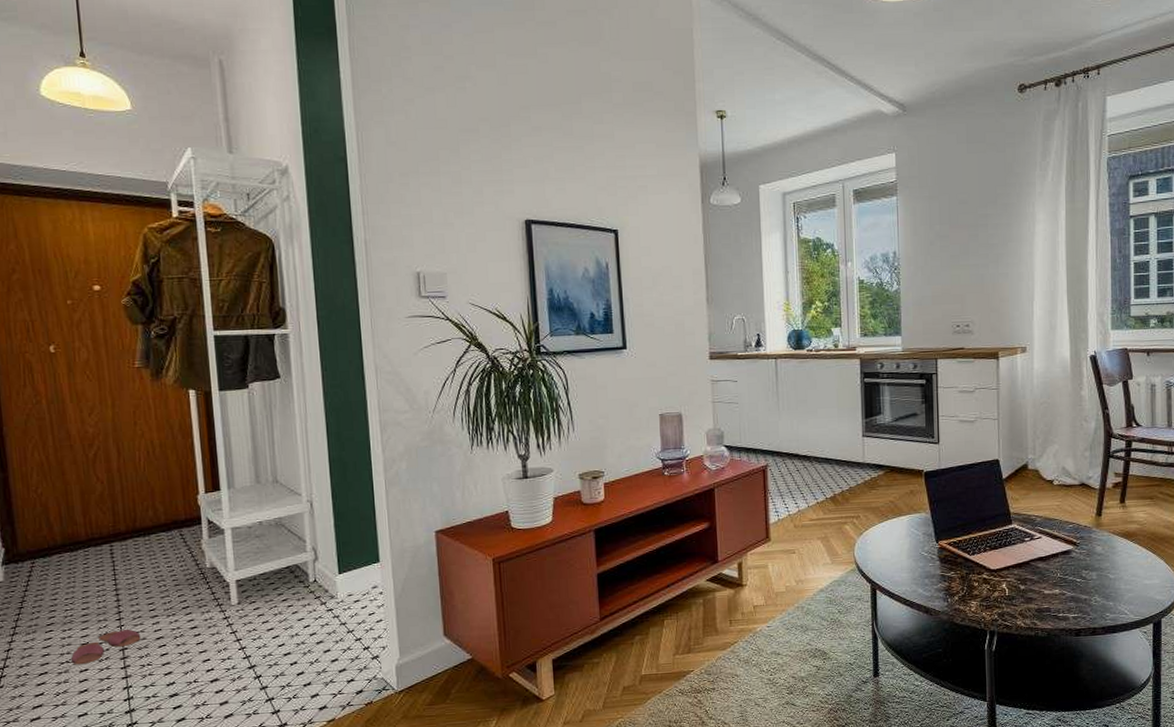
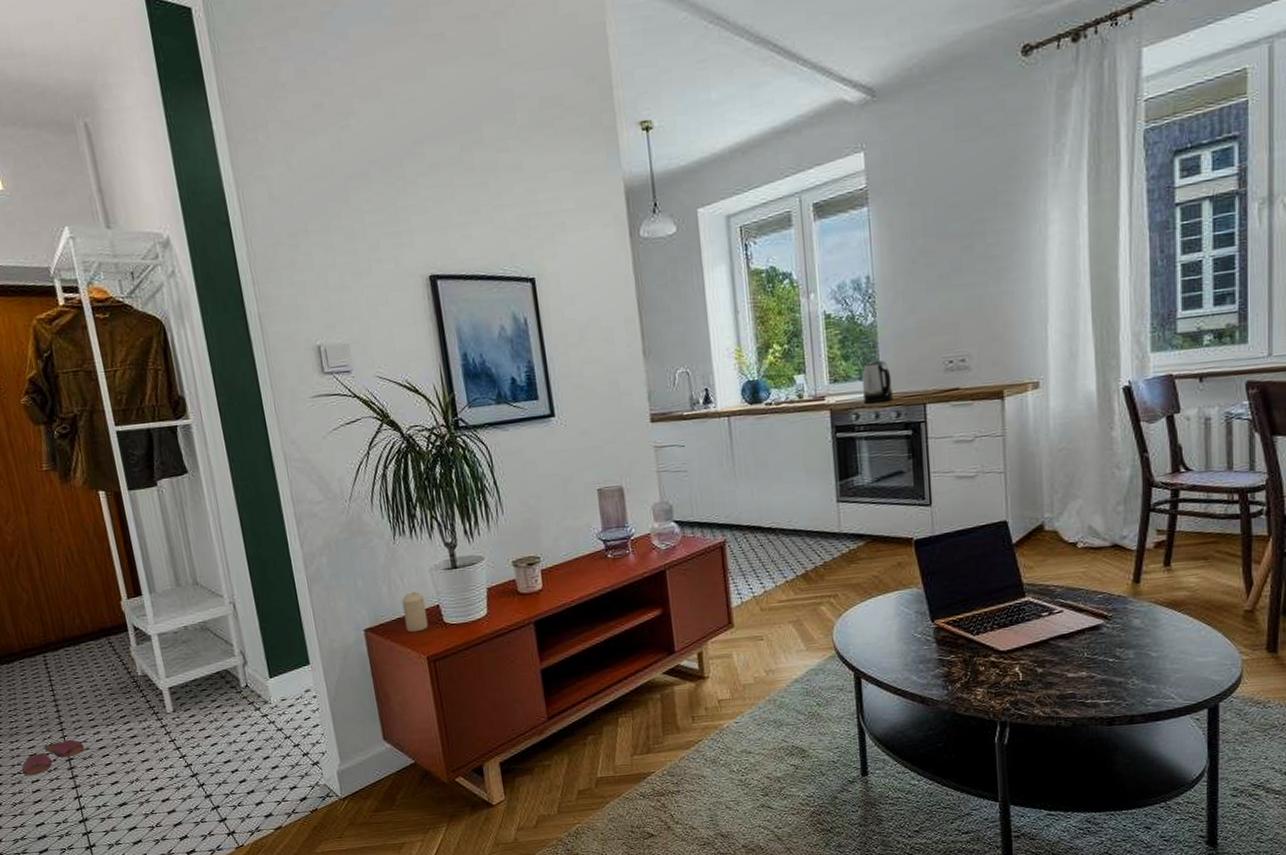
candle: none [473,498,497,536] -> present [402,592,429,633]
kettle: none [887,320,911,356] -> present [862,360,893,404]

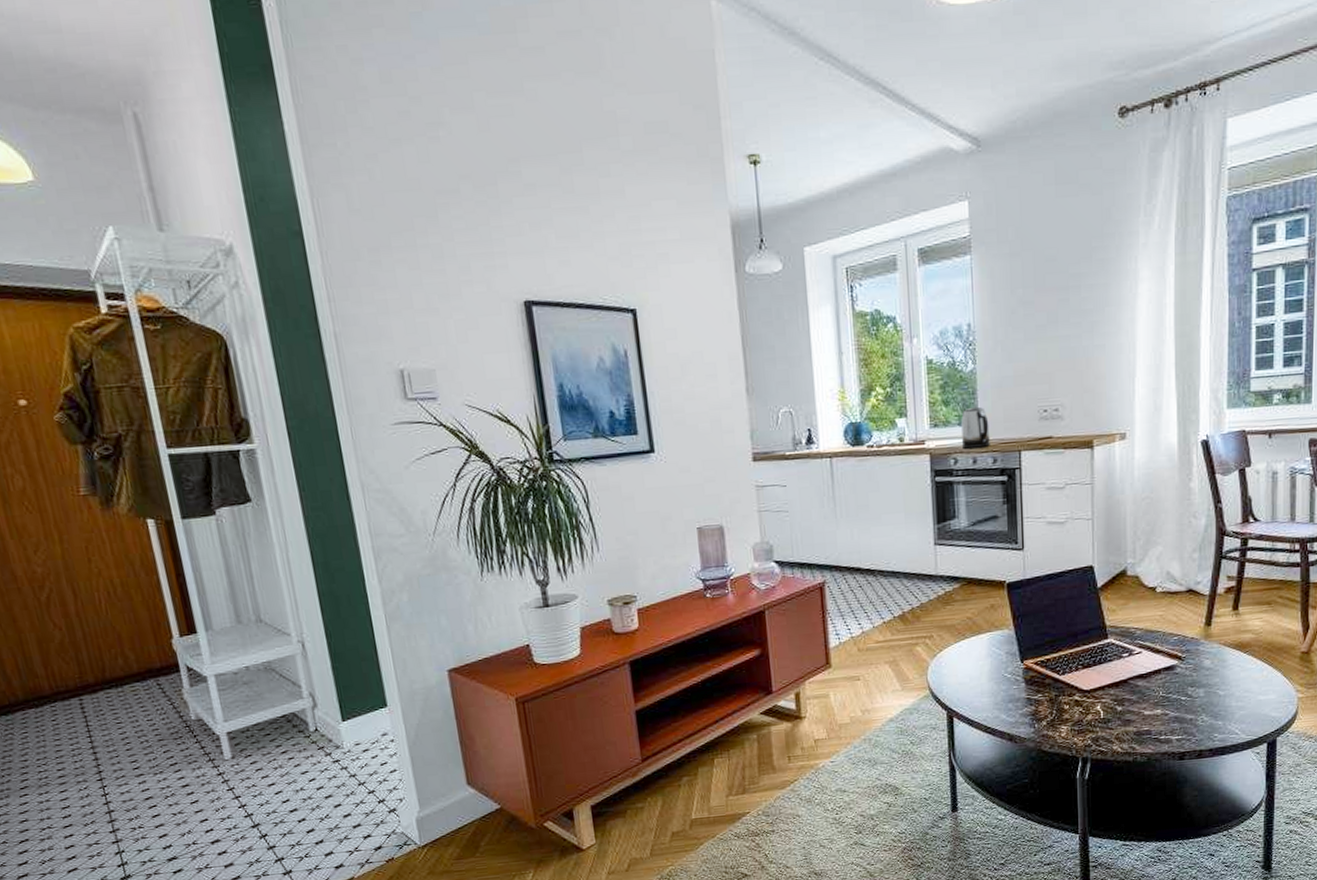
slippers: present [22,739,85,776] -> none [52,789,128,831]
candle: present [402,592,429,633] -> none [489,631,518,673]

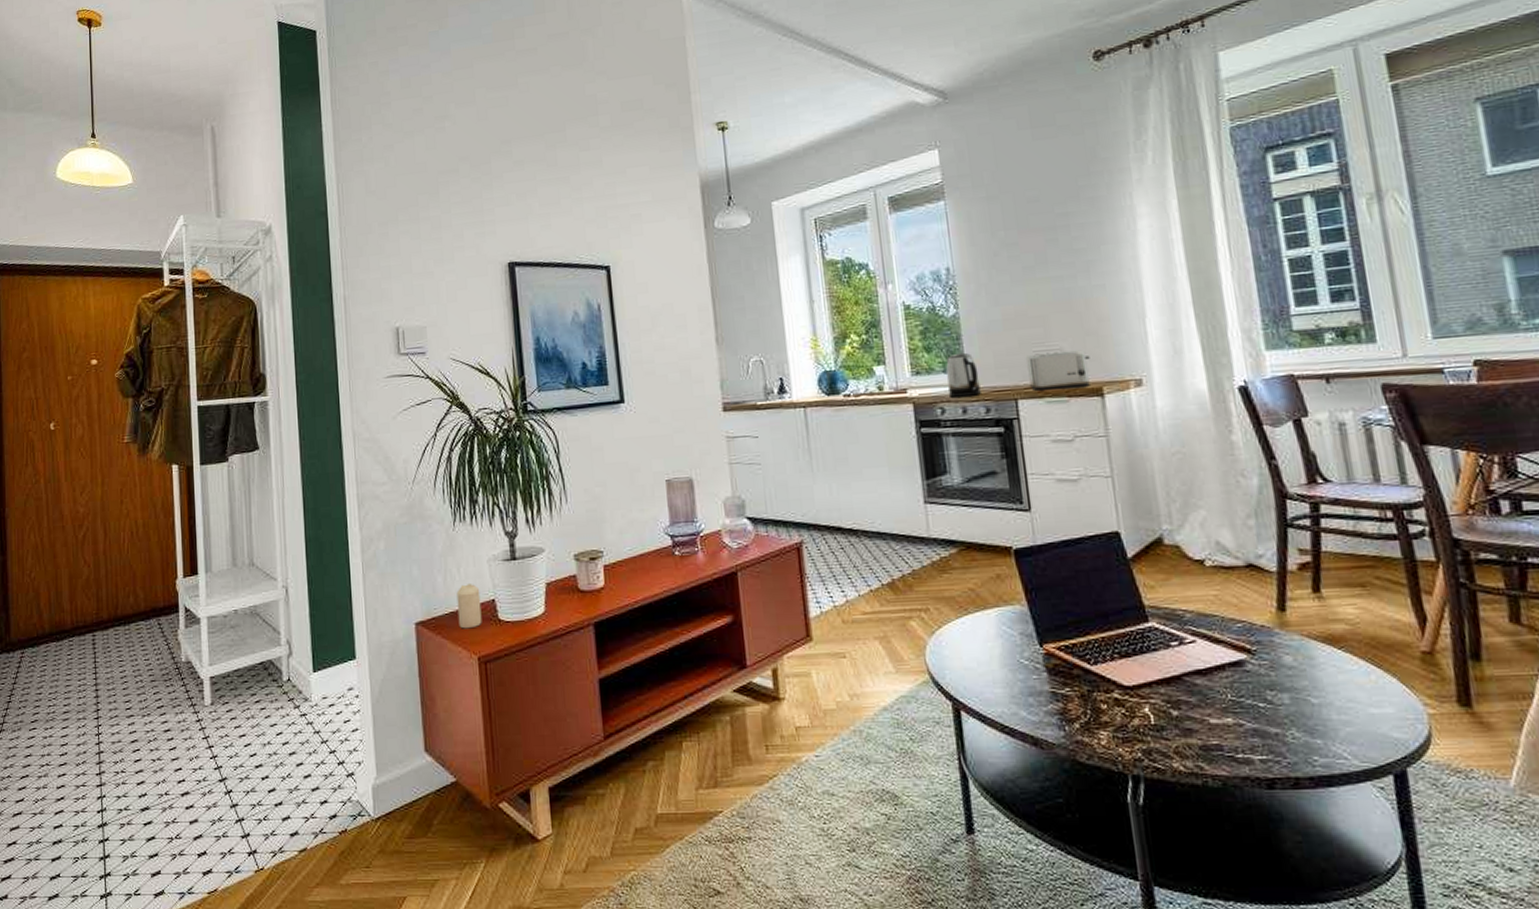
candle: none [489,631,518,673] -> present [456,584,482,629]
toaster: none [1032,406,1085,444] -> present [1026,350,1090,392]

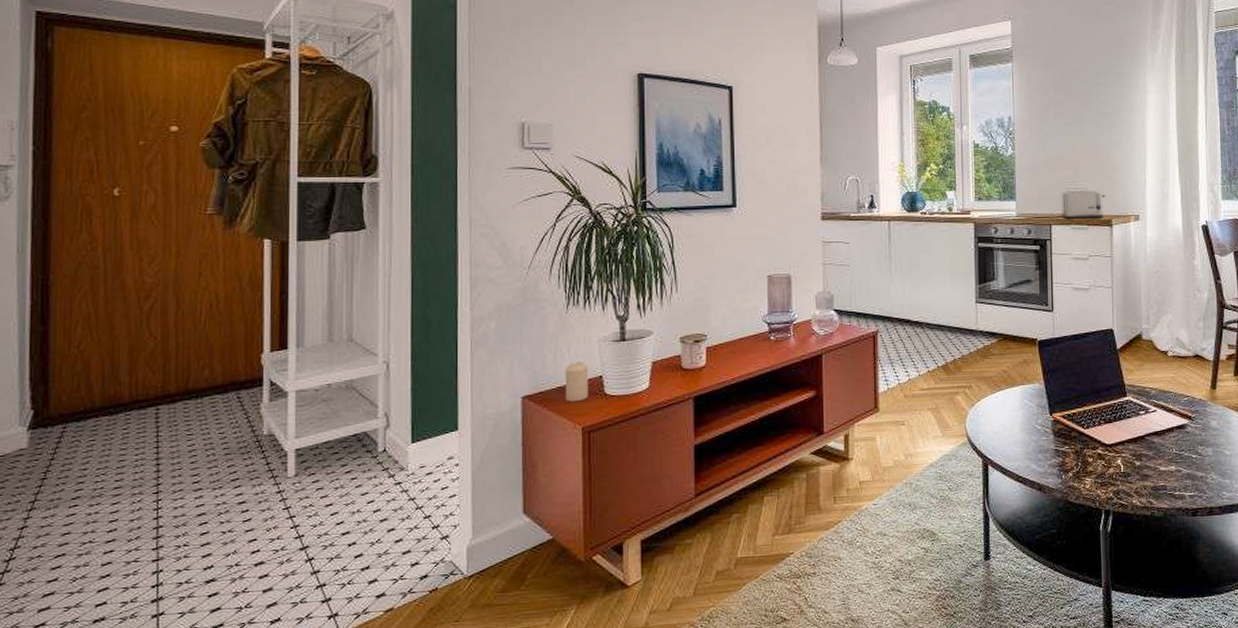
kettle: present [946,352,981,398] -> none [1001,185,1025,221]

